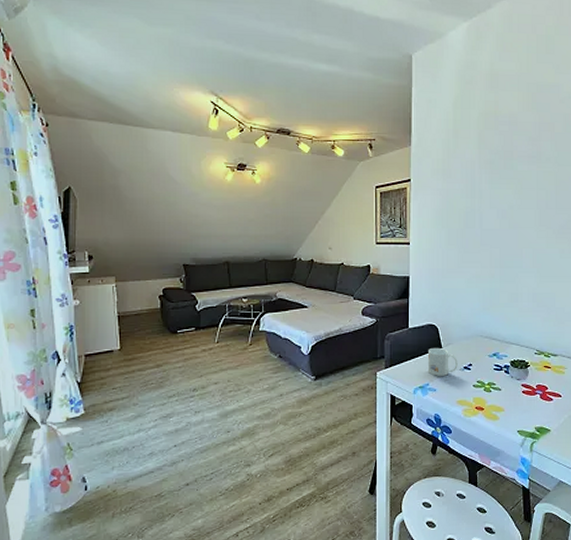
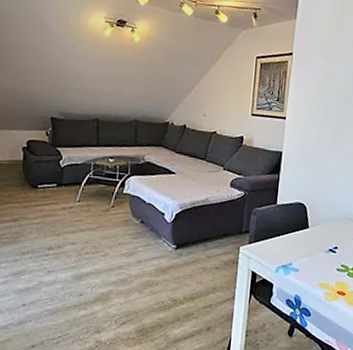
mug: present [427,347,458,376] -> none [292,226,324,257]

